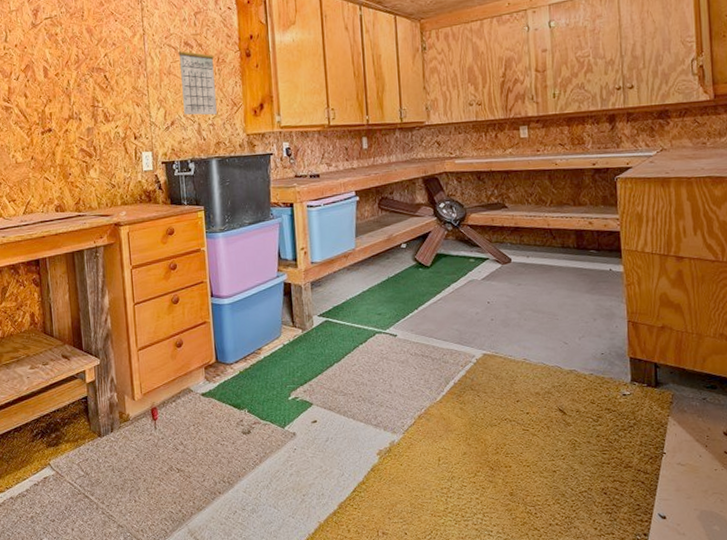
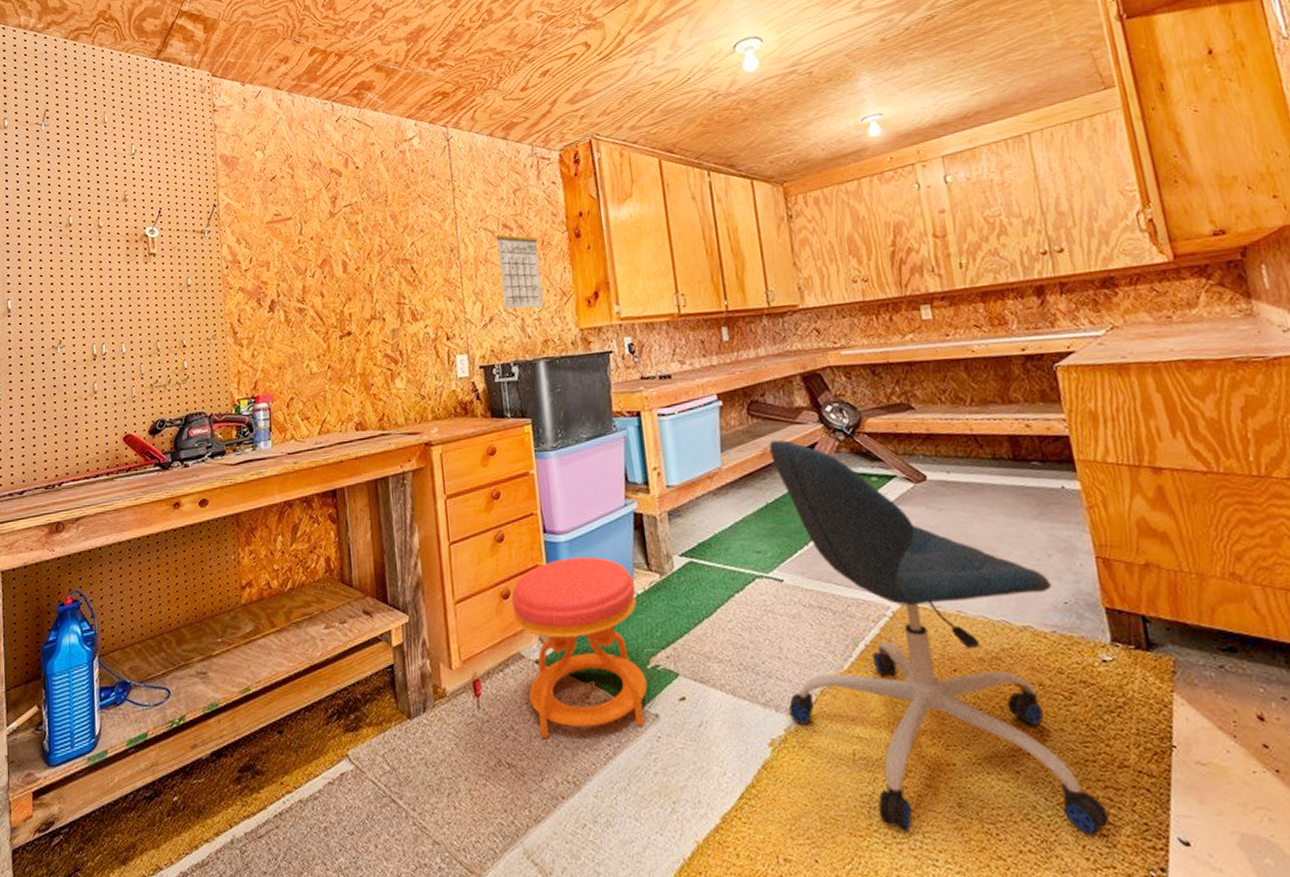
stool: none [183,316,288,452] -> present [511,556,648,740]
office chair: none [393,228,613,514] -> present [769,439,1109,837]

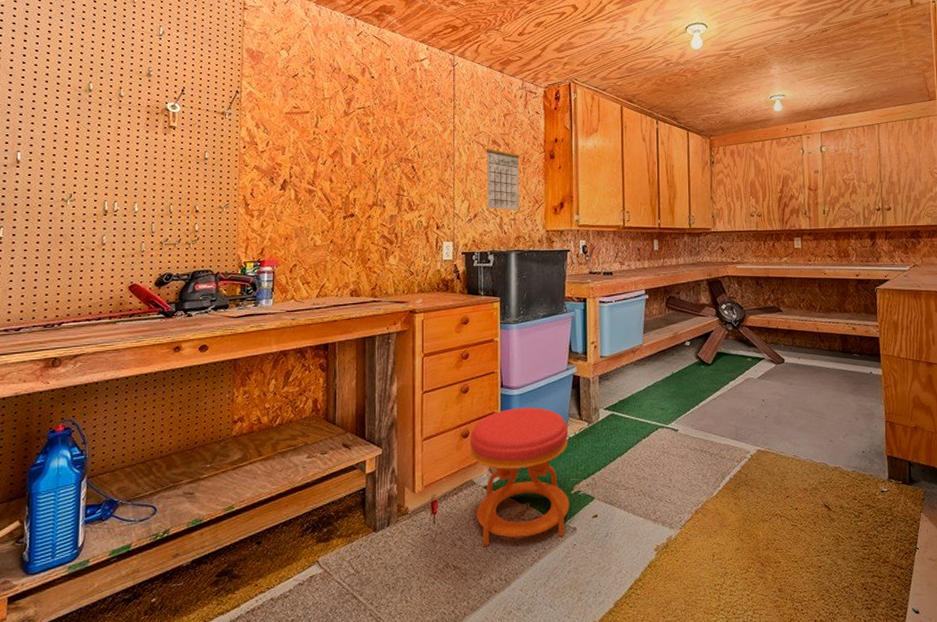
office chair: present [769,439,1109,837] -> none [671,327,873,610]

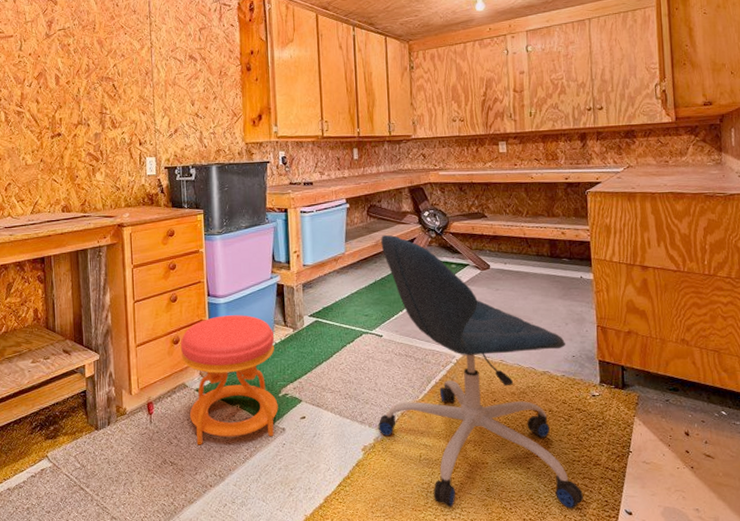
calendar: present [486,139,520,210] -> none [183,54,218,124]
office chair: none [671,327,873,610] -> present [378,234,583,510]

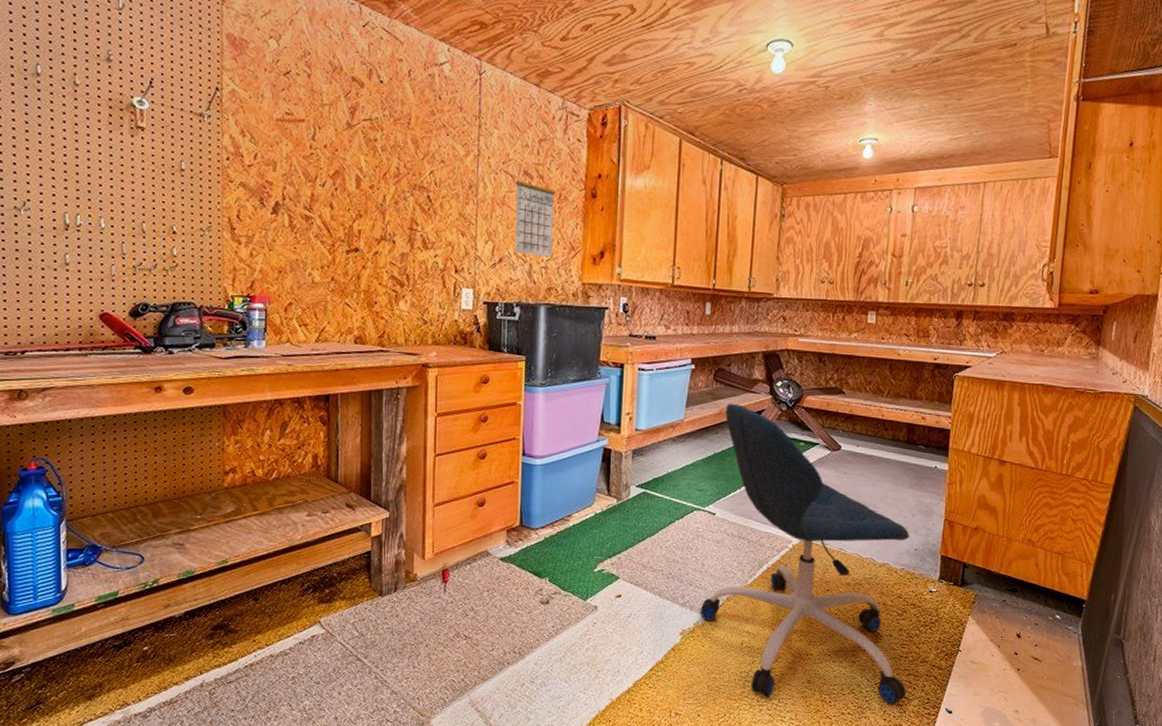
stool: present [180,315,278,446] -> none [485,478,596,619]
calendar: none [183,54,218,124] -> present [515,170,556,257]

